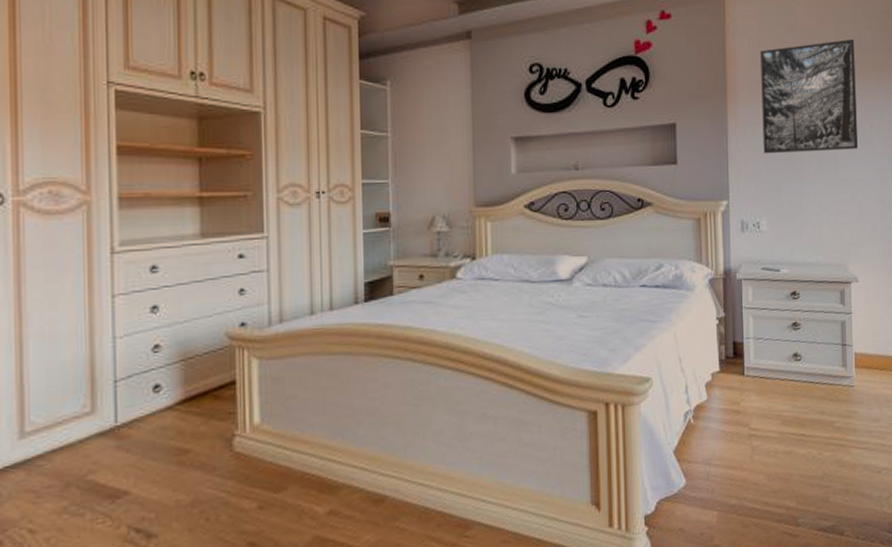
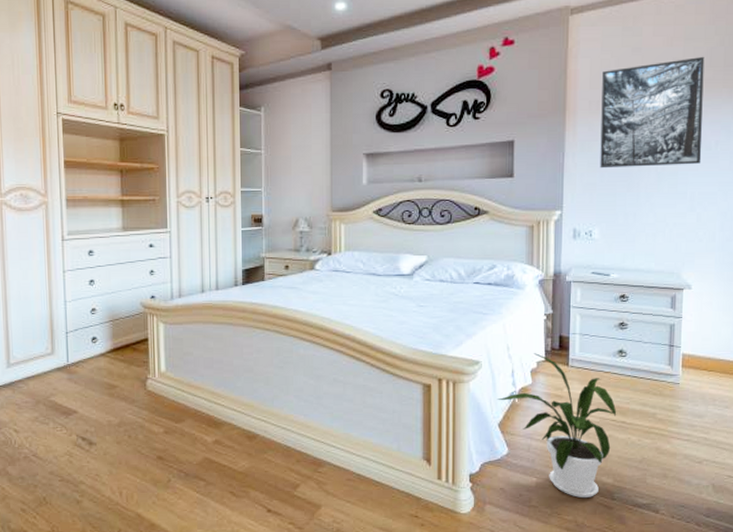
house plant: none [670,363,796,529] -> present [496,353,617,499]

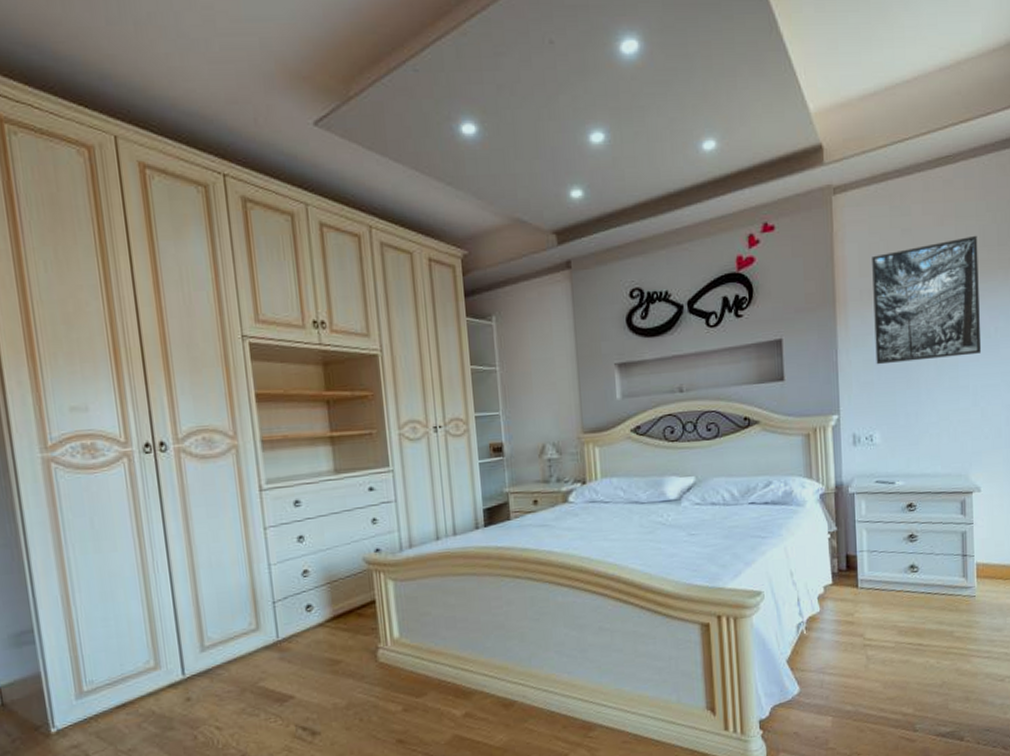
house plant: present [496,353,617,499] -> none [783,577,913,734]

